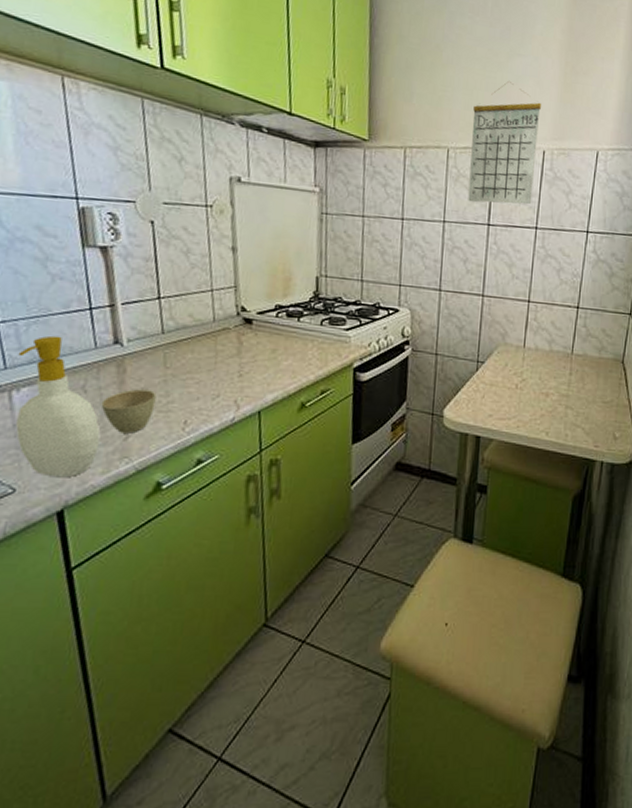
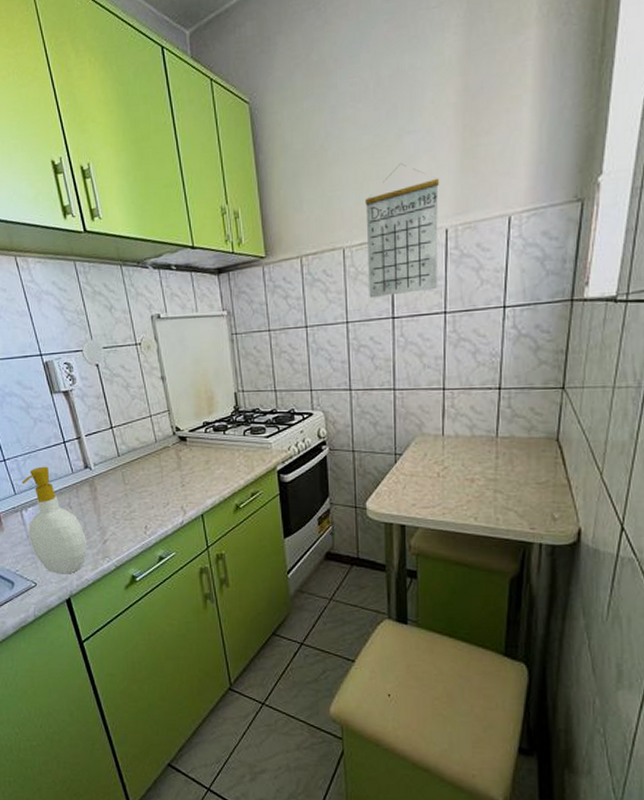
cup: present [101,389,157,434] -> none [83,503,122,538]

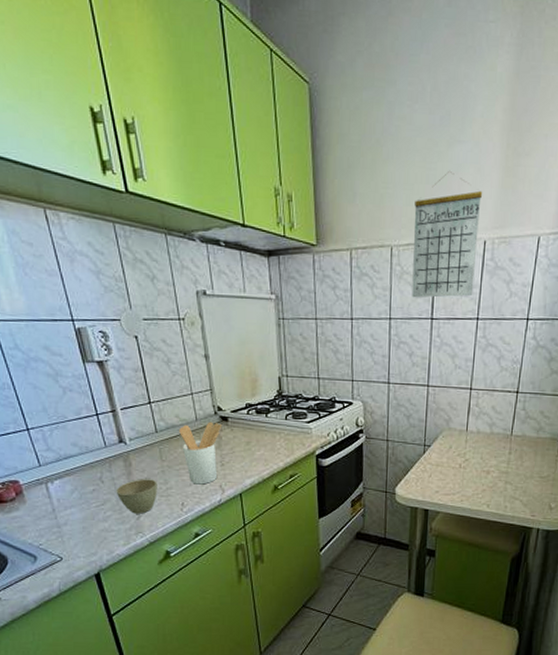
soap bottle: present [21,466,87,574] -> none [47,438,119,549]
cup: none [83,503,122,538] -> present [116,479,157,514]
utensil holder: none [140,442,181,507] -> present [179,421,222,485]

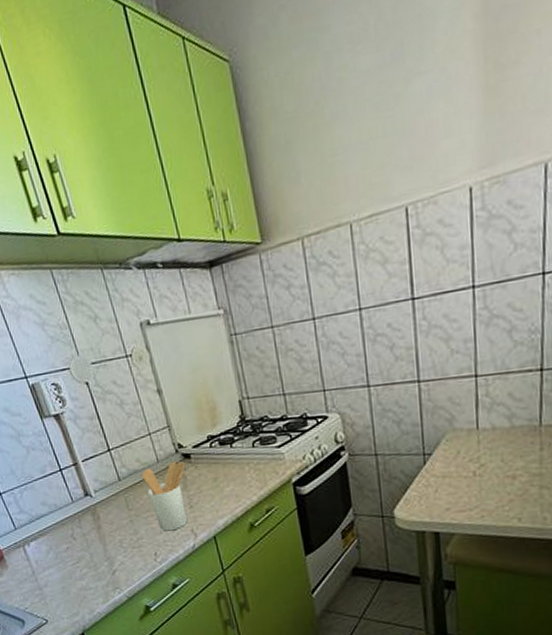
cup: present [116,479,157,514] -> none [88,530,129,569]
calendar: present [412,170,483,298] -> none [372,112,463,279]

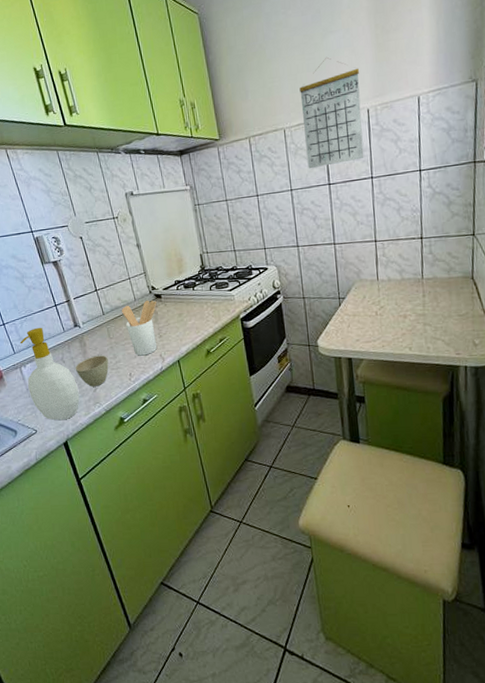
soap bottle: none [20,497,96,609] -> present [20,327,80,421]
cup: none [88,530,129,569] -> present [75,355,109,387]
calendar: none [372,112,463,279] -> present [299,56,364,169]

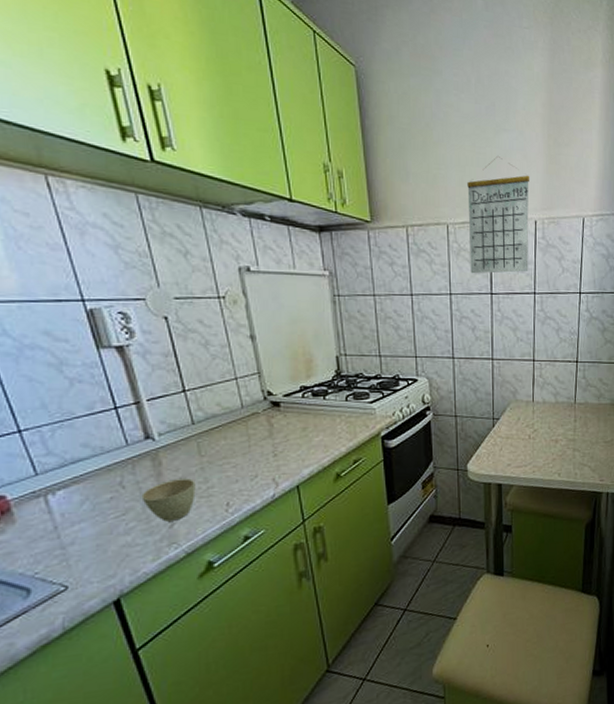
soap bottle: present [20,327,80,421] -> none [47,437,145,570]
utensil holder: present [122,300,158,356] -> none [222,408,274,480]

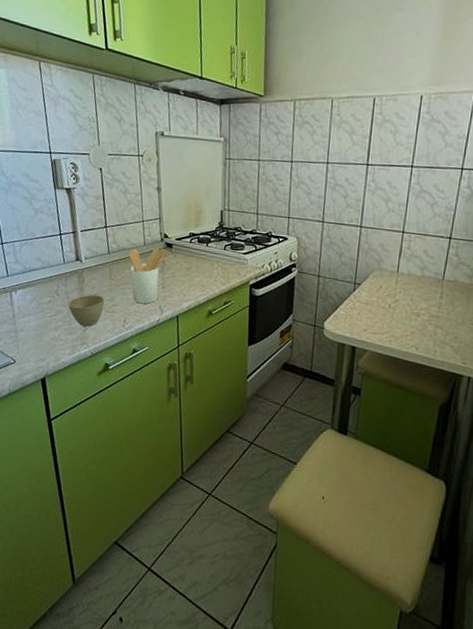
utensil holder: none [222,408,274,480] -> present [128,247,167,305]
calendar: present [467,155,530,274] -> none [349,33,421,146]

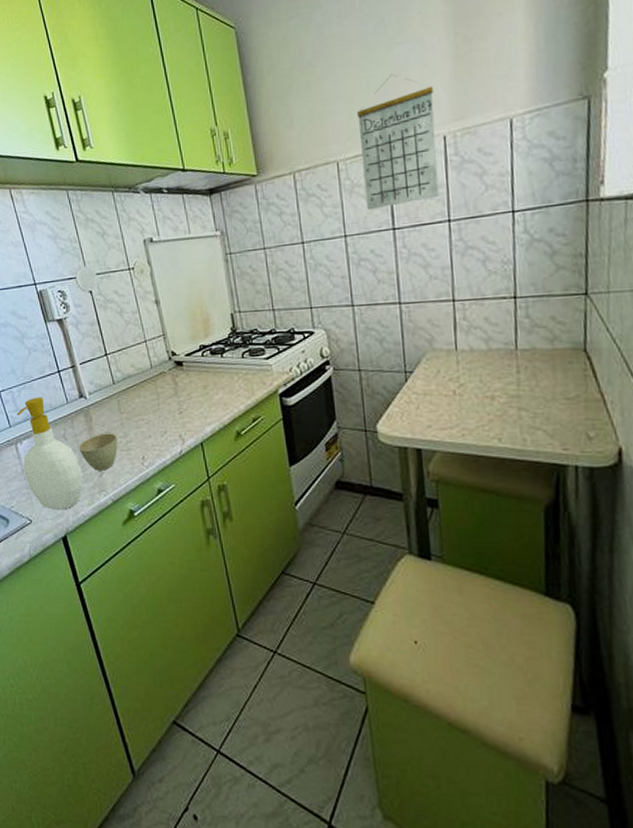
soap bottle: none [15,253,68,355] -> present [16,396,83,510]
utensil holder: present [128,247,167,305] -> none [135,368,178,436]
calendar: none [349,33,421,146] -> present [357,73,439,211]

